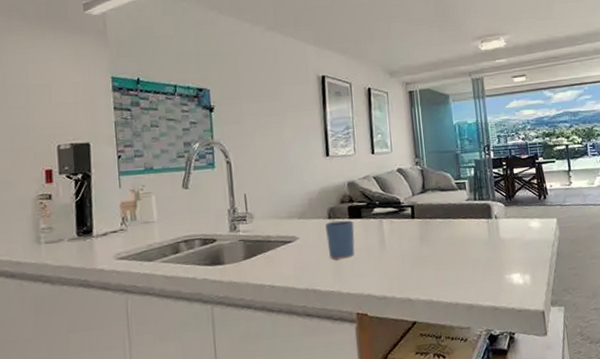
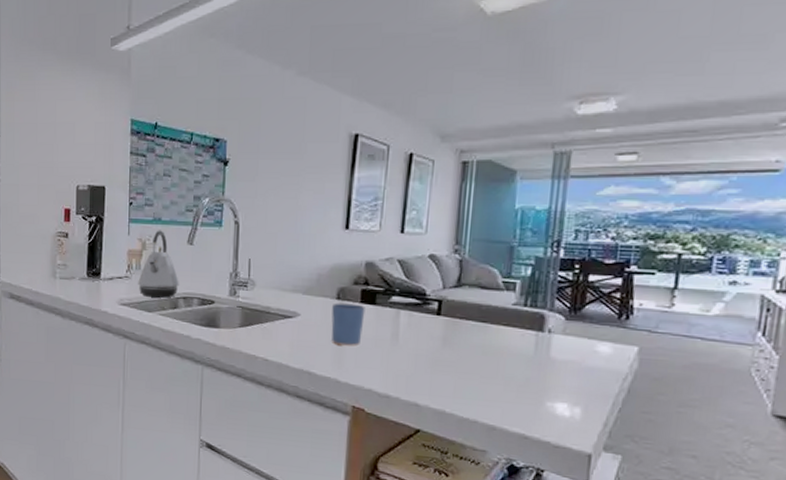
kettle: none [135,178,179,247] -> present [138,230,179,298]

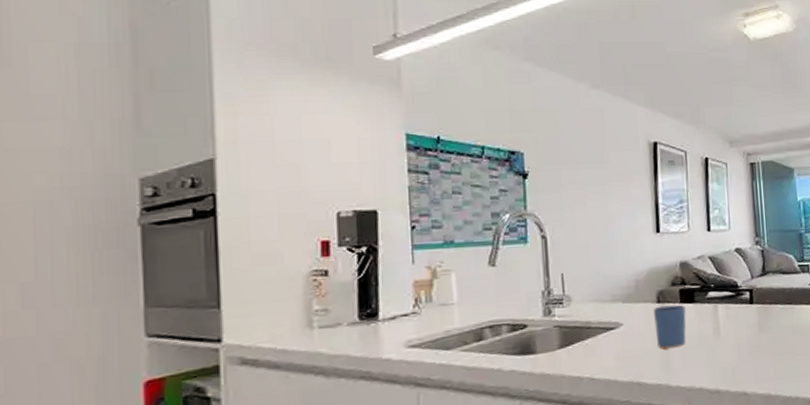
kettle: present [138,230,179,298] -> none [430,254,483,333]

